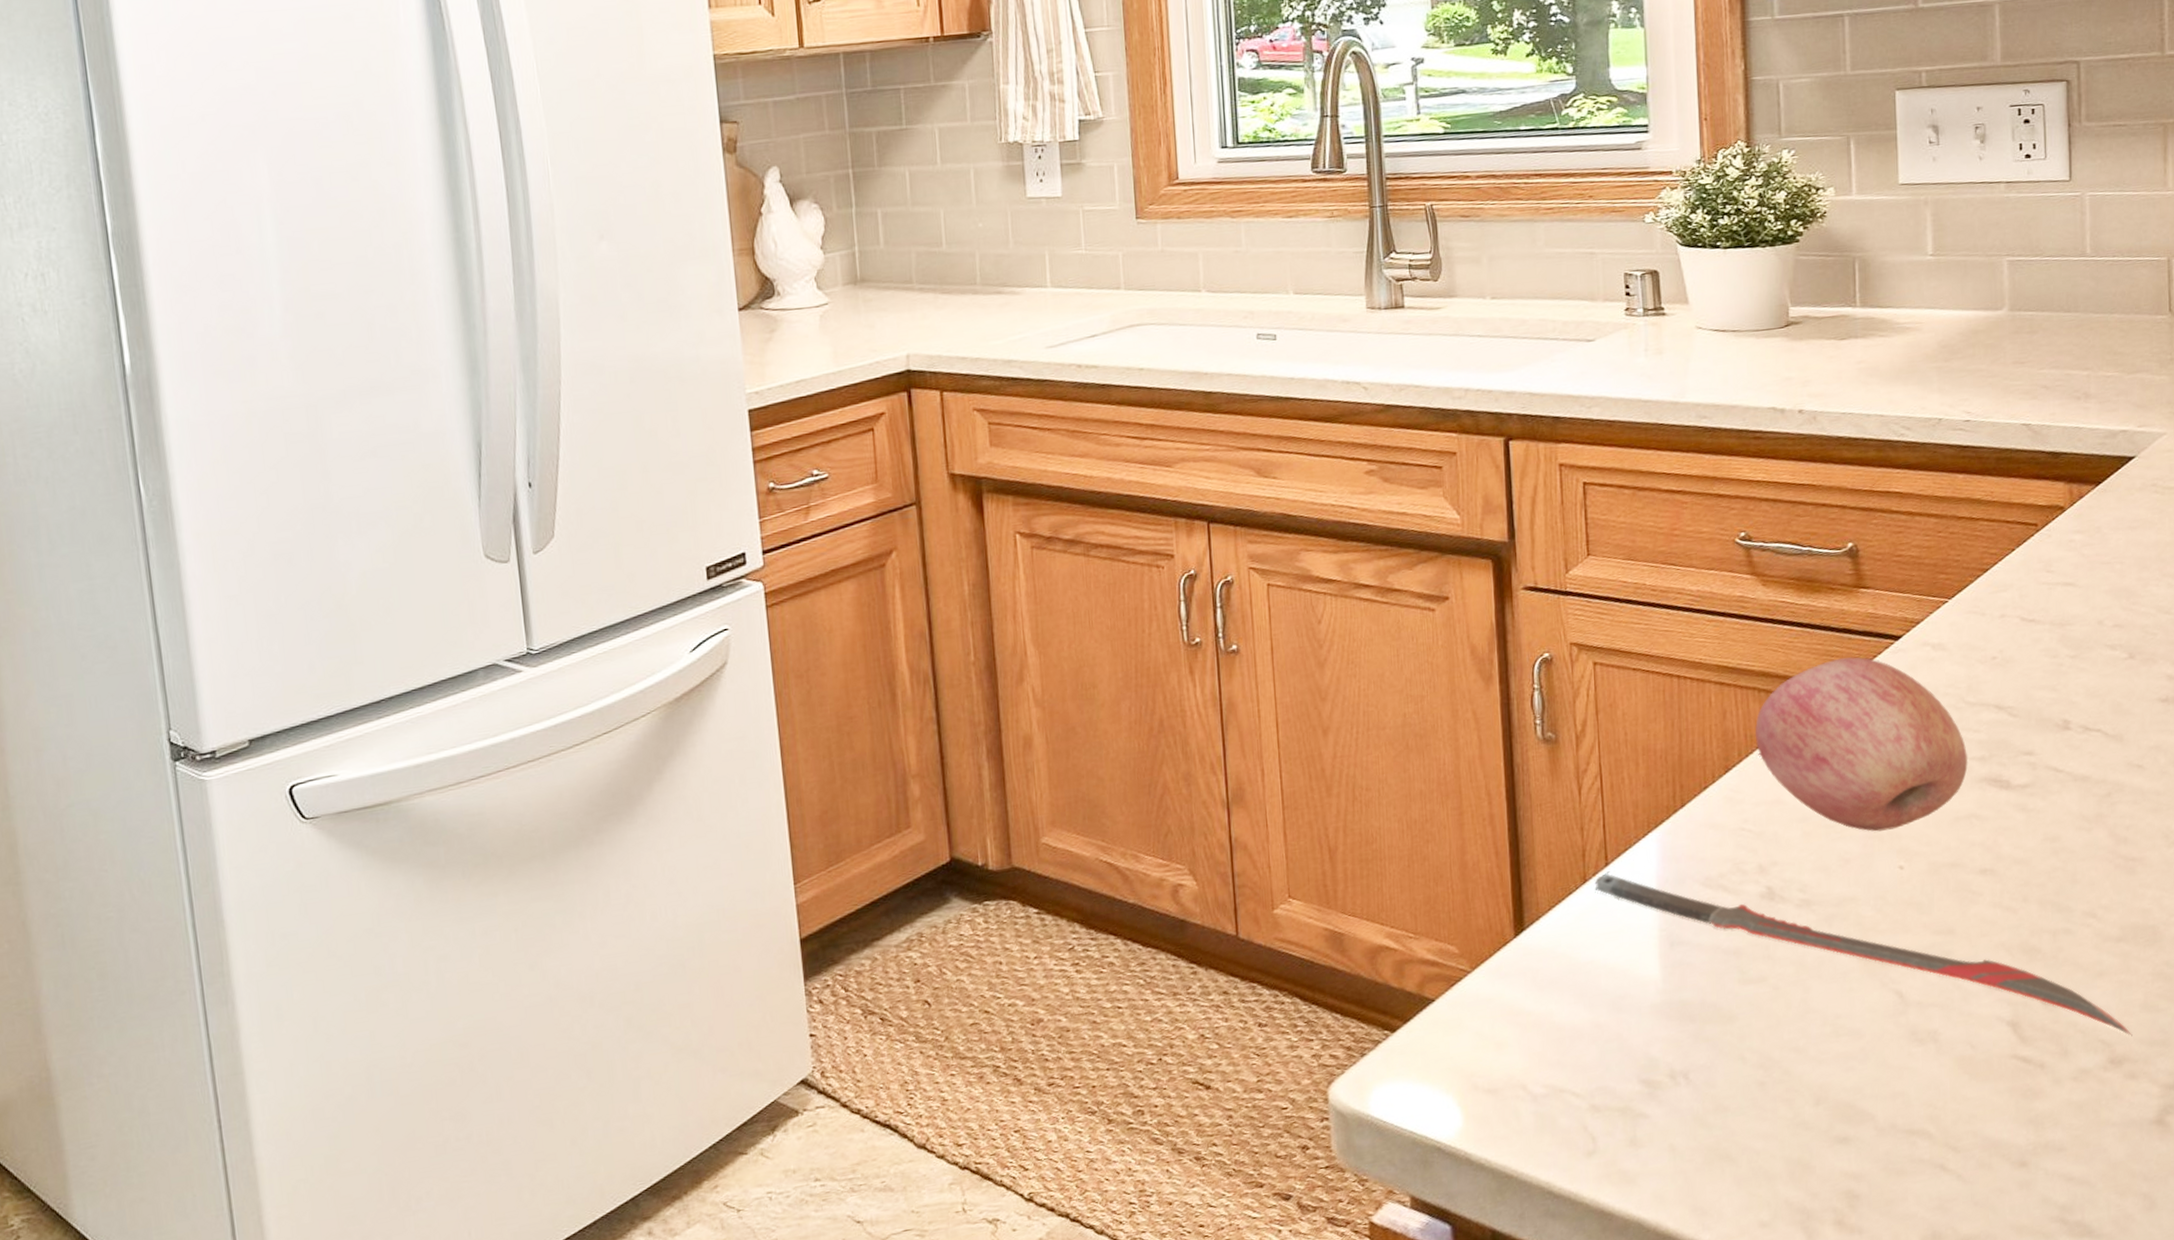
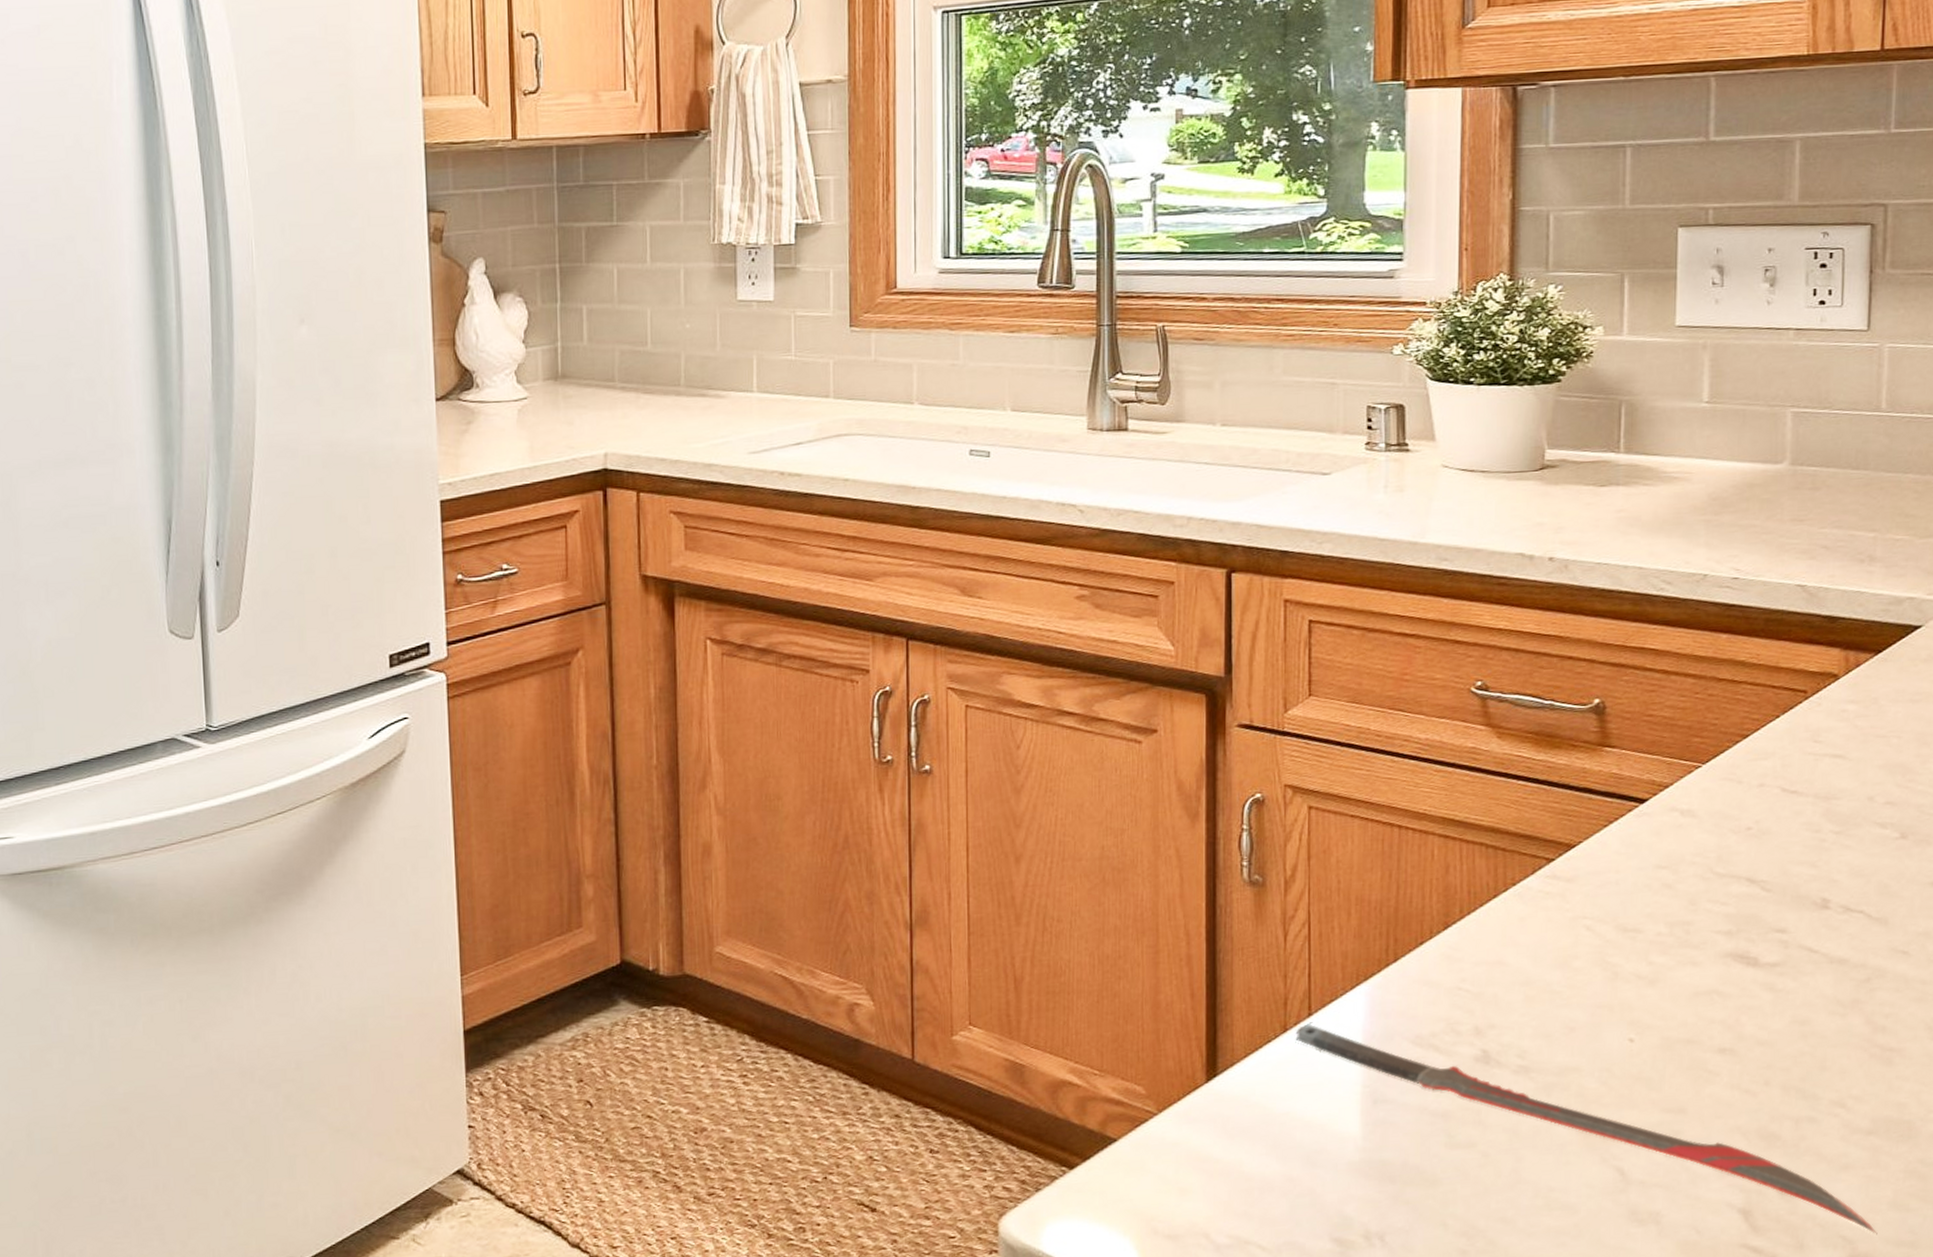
fruit: present [1755,657,1969,832] -> none [1479,817,1713,1001]

